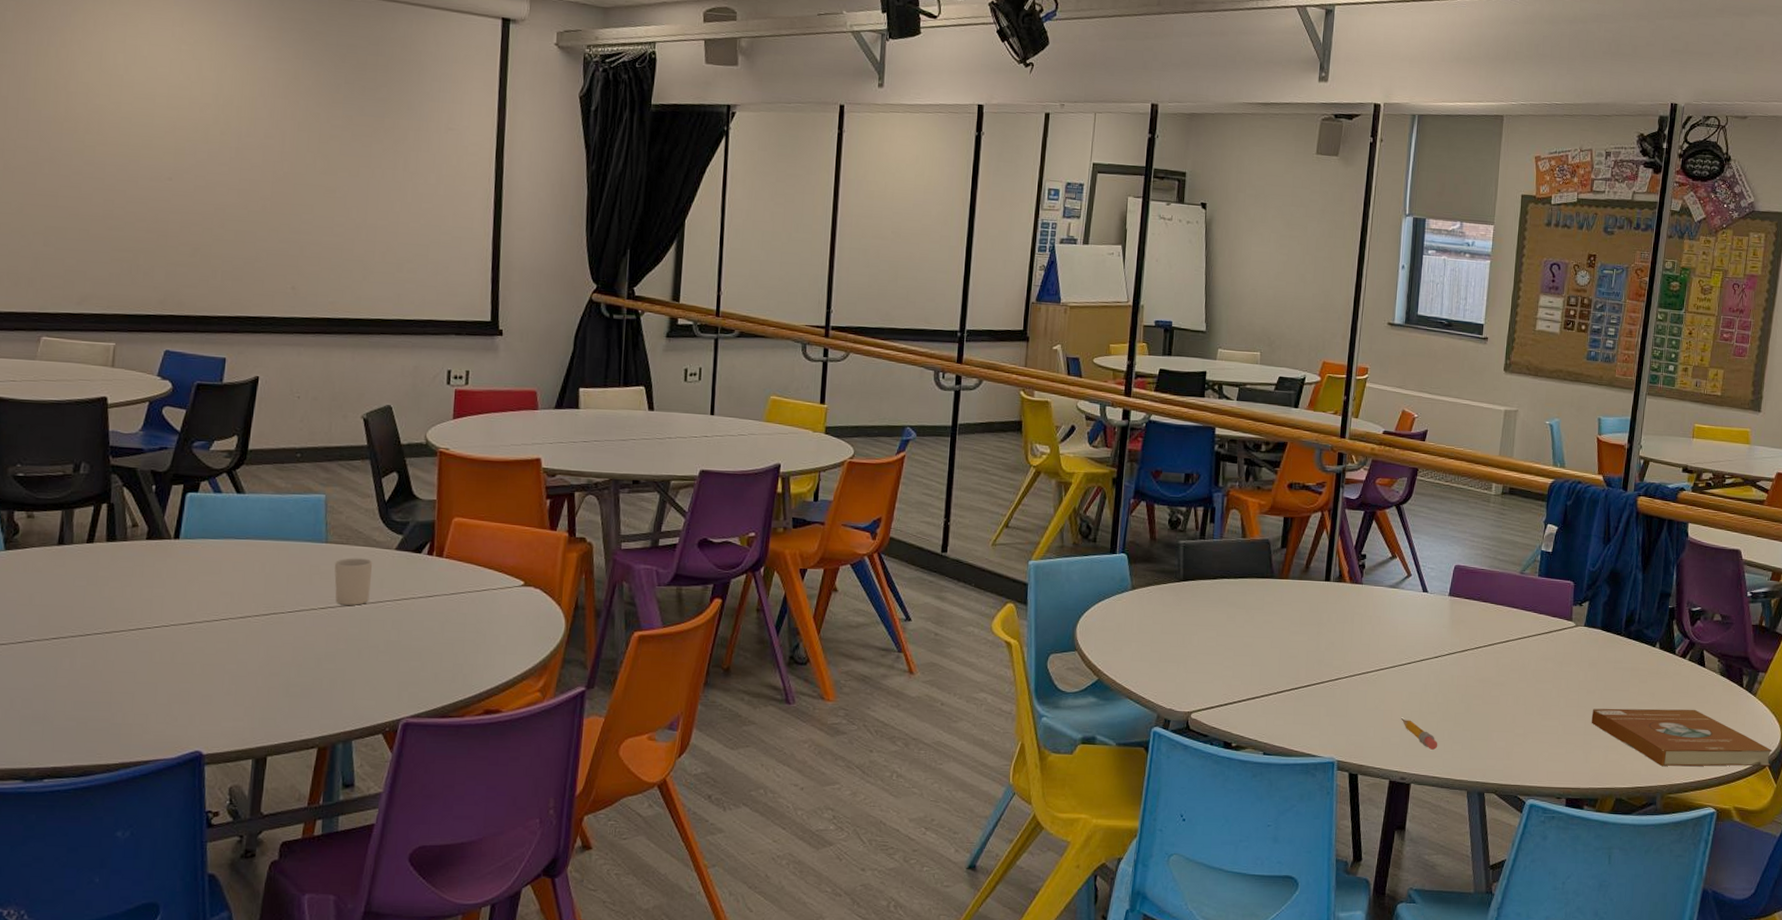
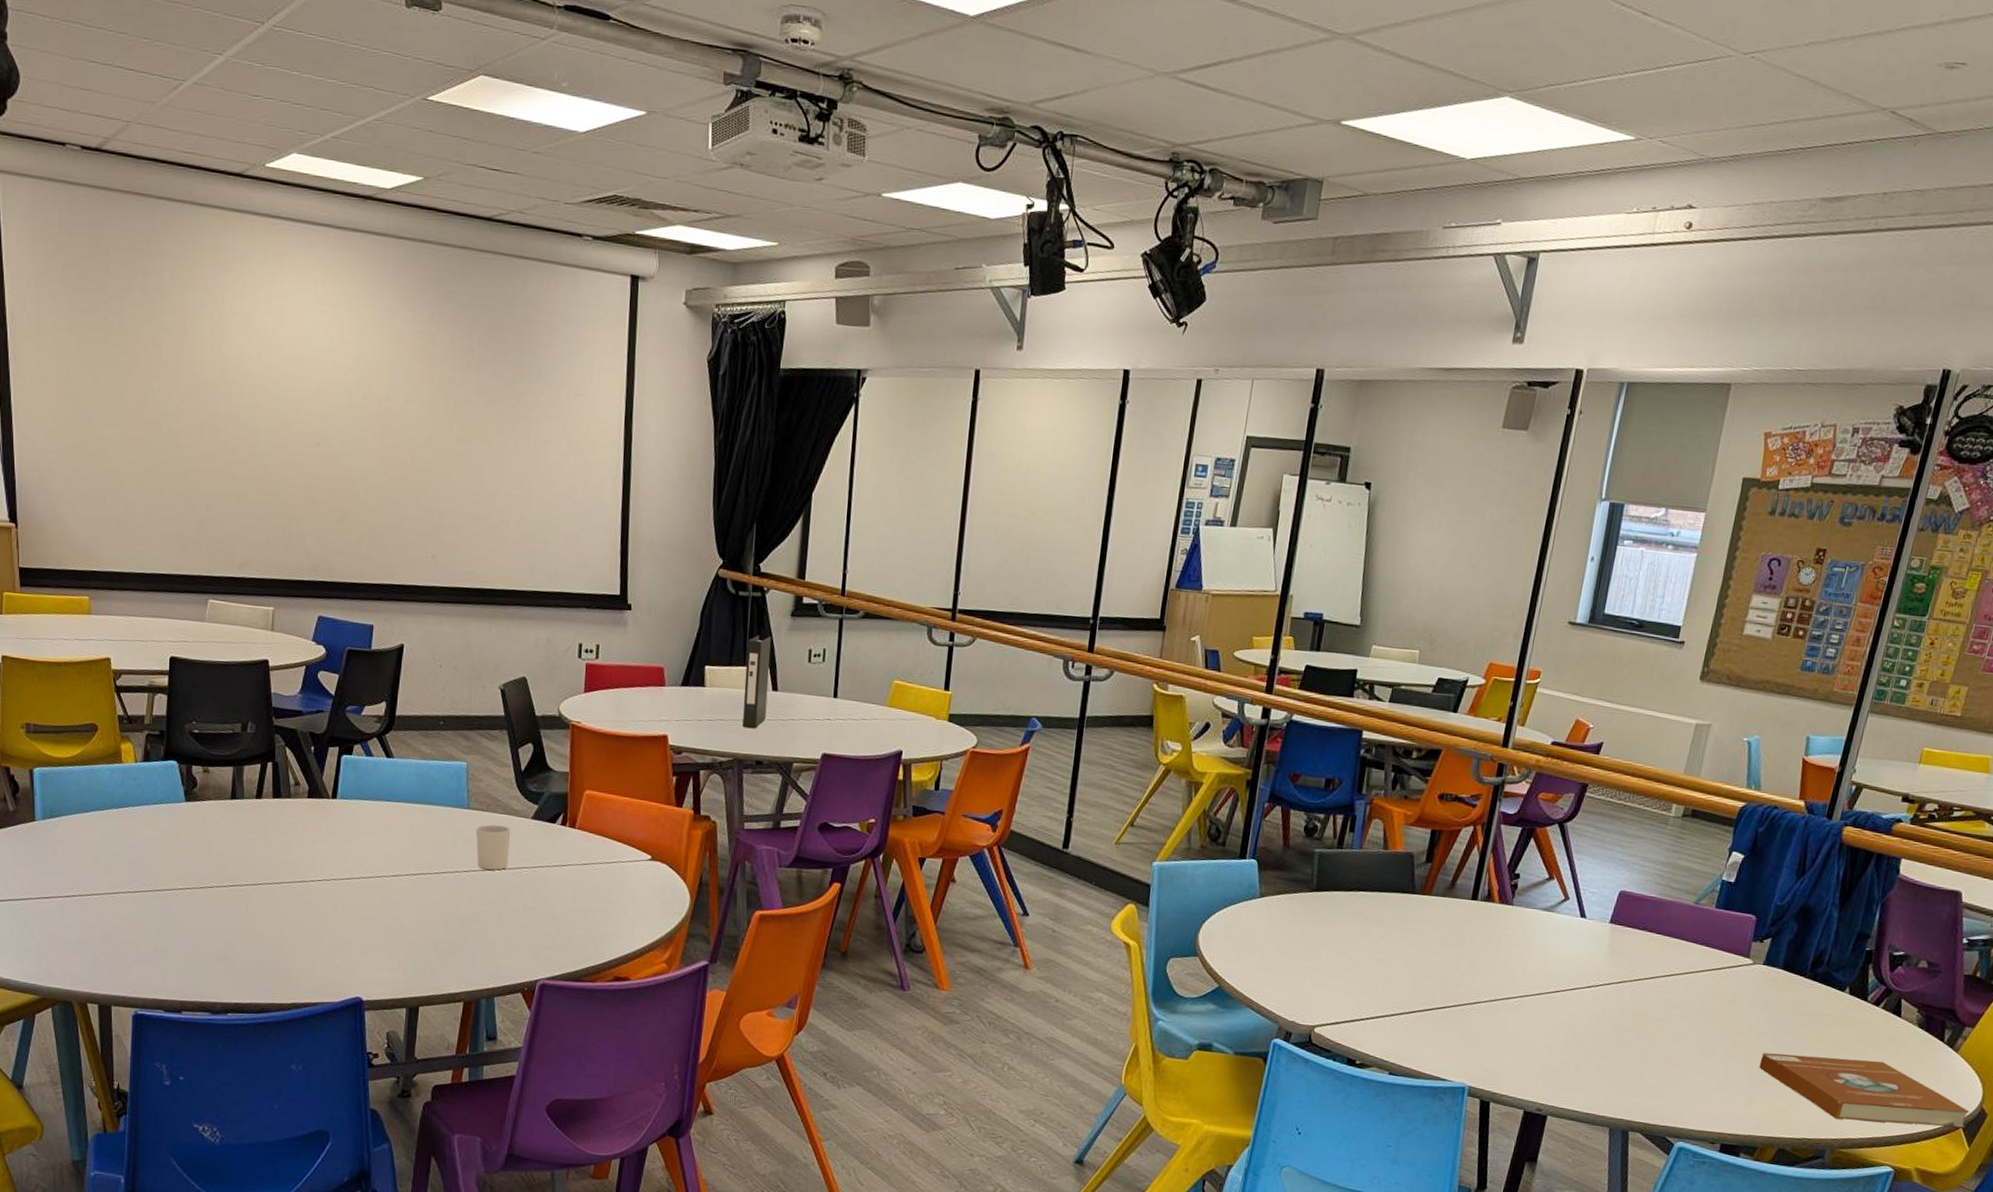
binder: none [618,356,646,448] -> present [742,635,771,728]
pencil: present [1401,718,1438,750] -> none [1543,1048,1582,1083]

